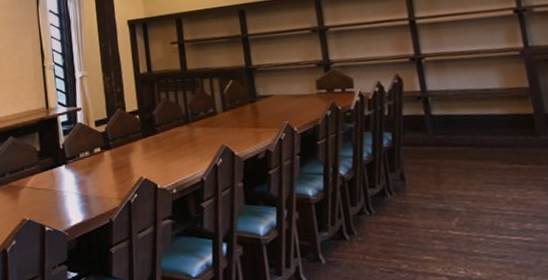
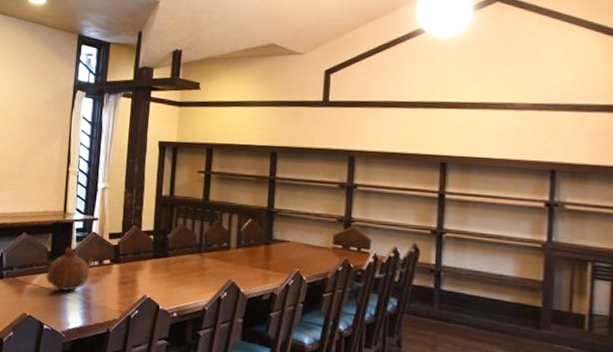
teapot: none [39,142,84,188] -> present [46,246,94,291]

